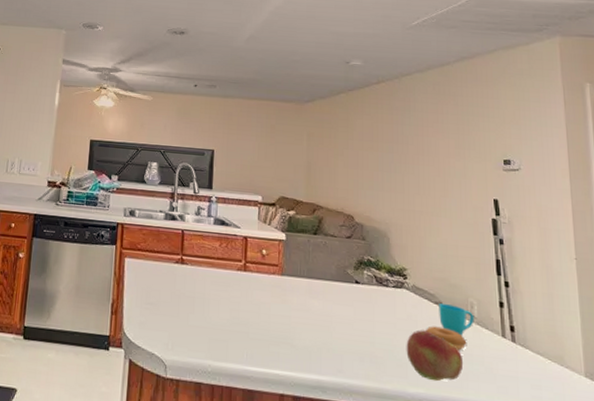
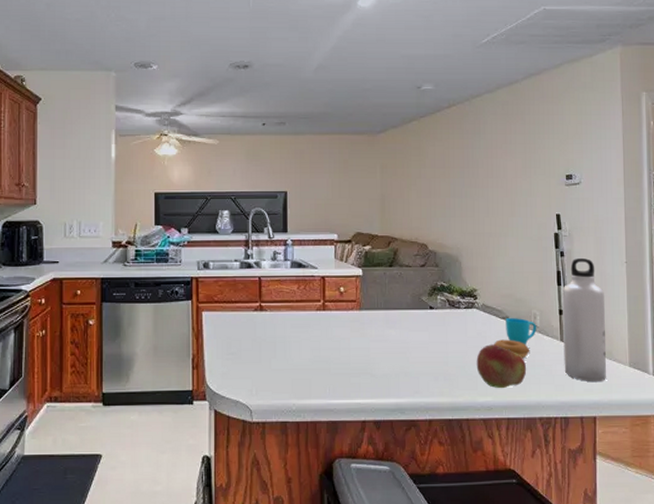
water bottle: none [503,248,558,391] -> present [562,258,607,382]

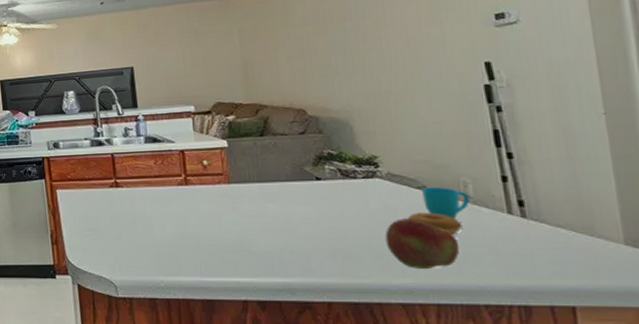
water bottle: present [562,258,607,382] -> none [504,112,587,264]

